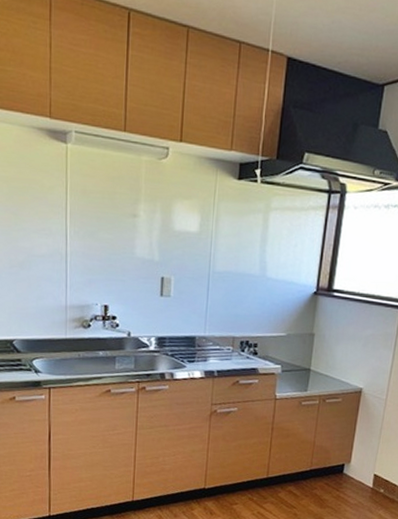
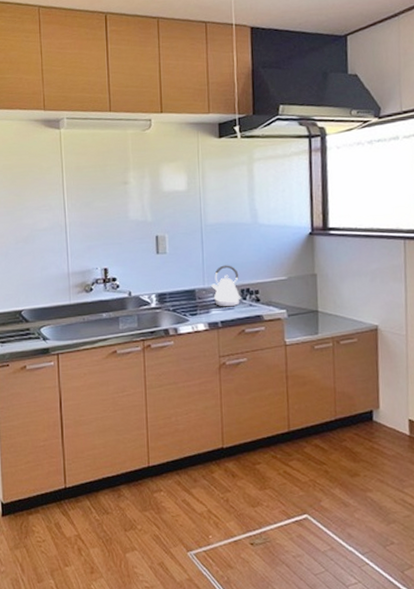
kettle: none [212,315,240,358] -> present [211,265,241,307]

